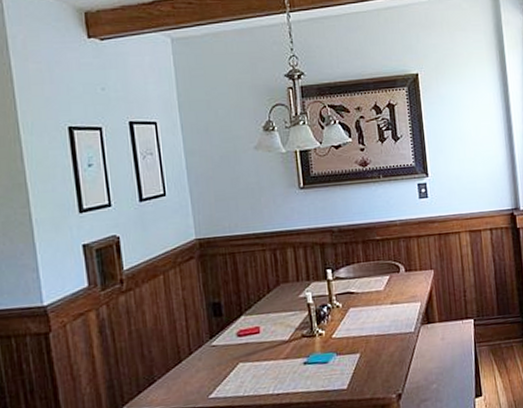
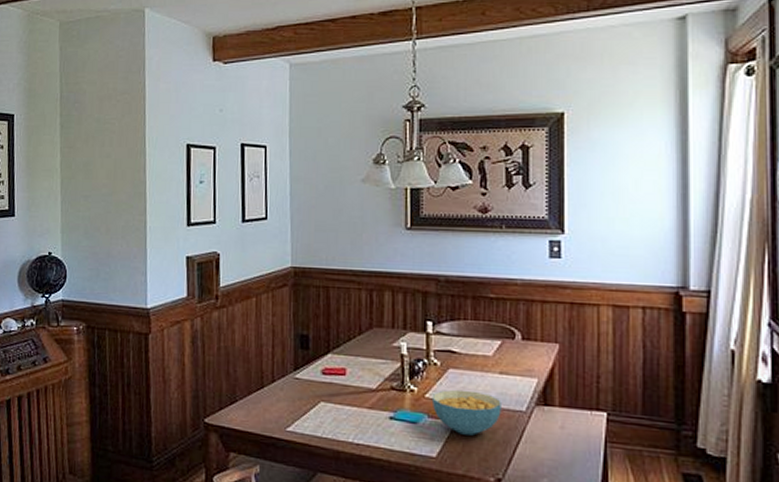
cereal bowl: none [337,323,396,364] -> present [431,389,501,436]

